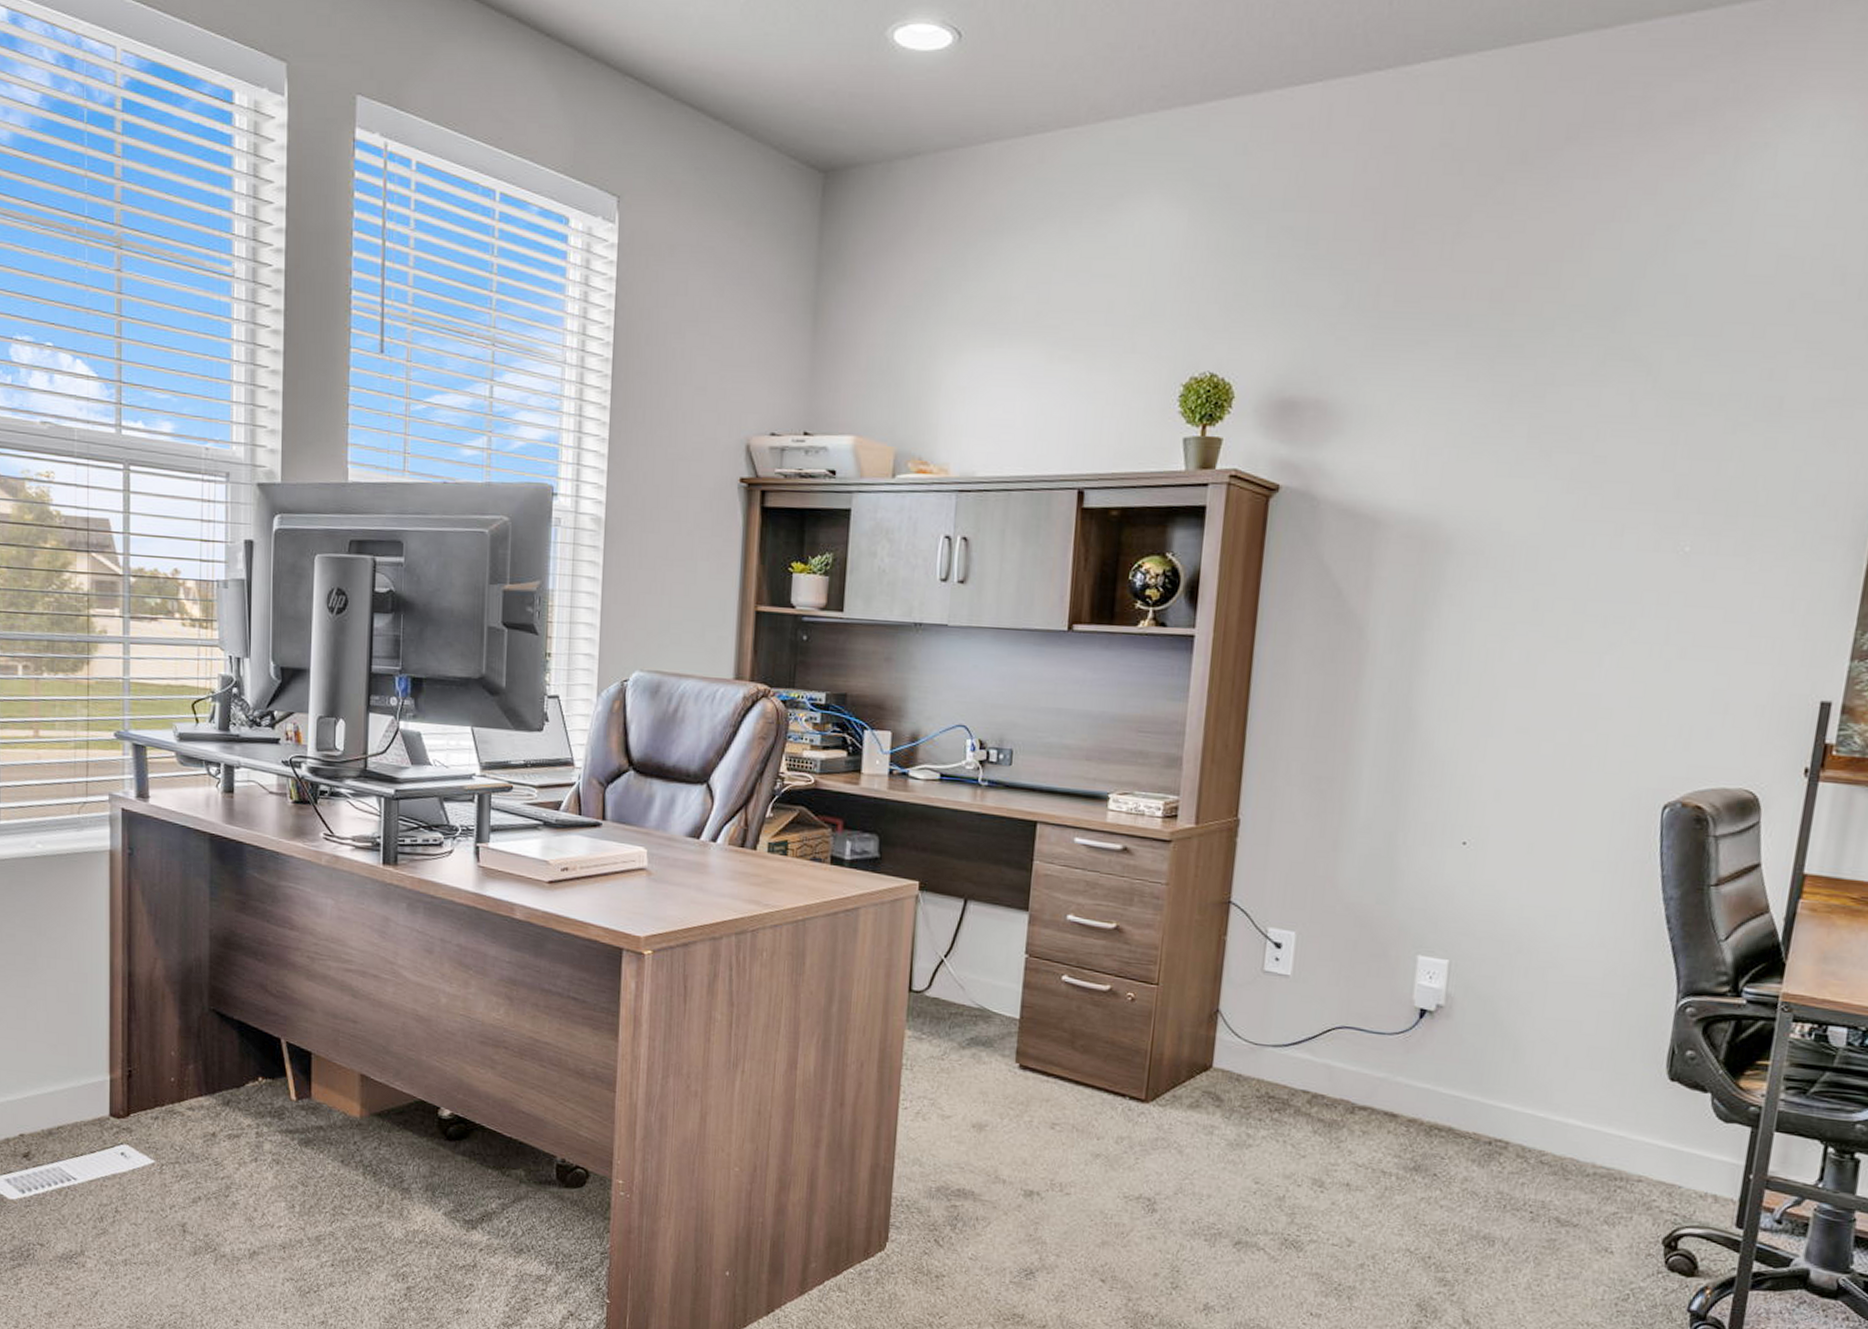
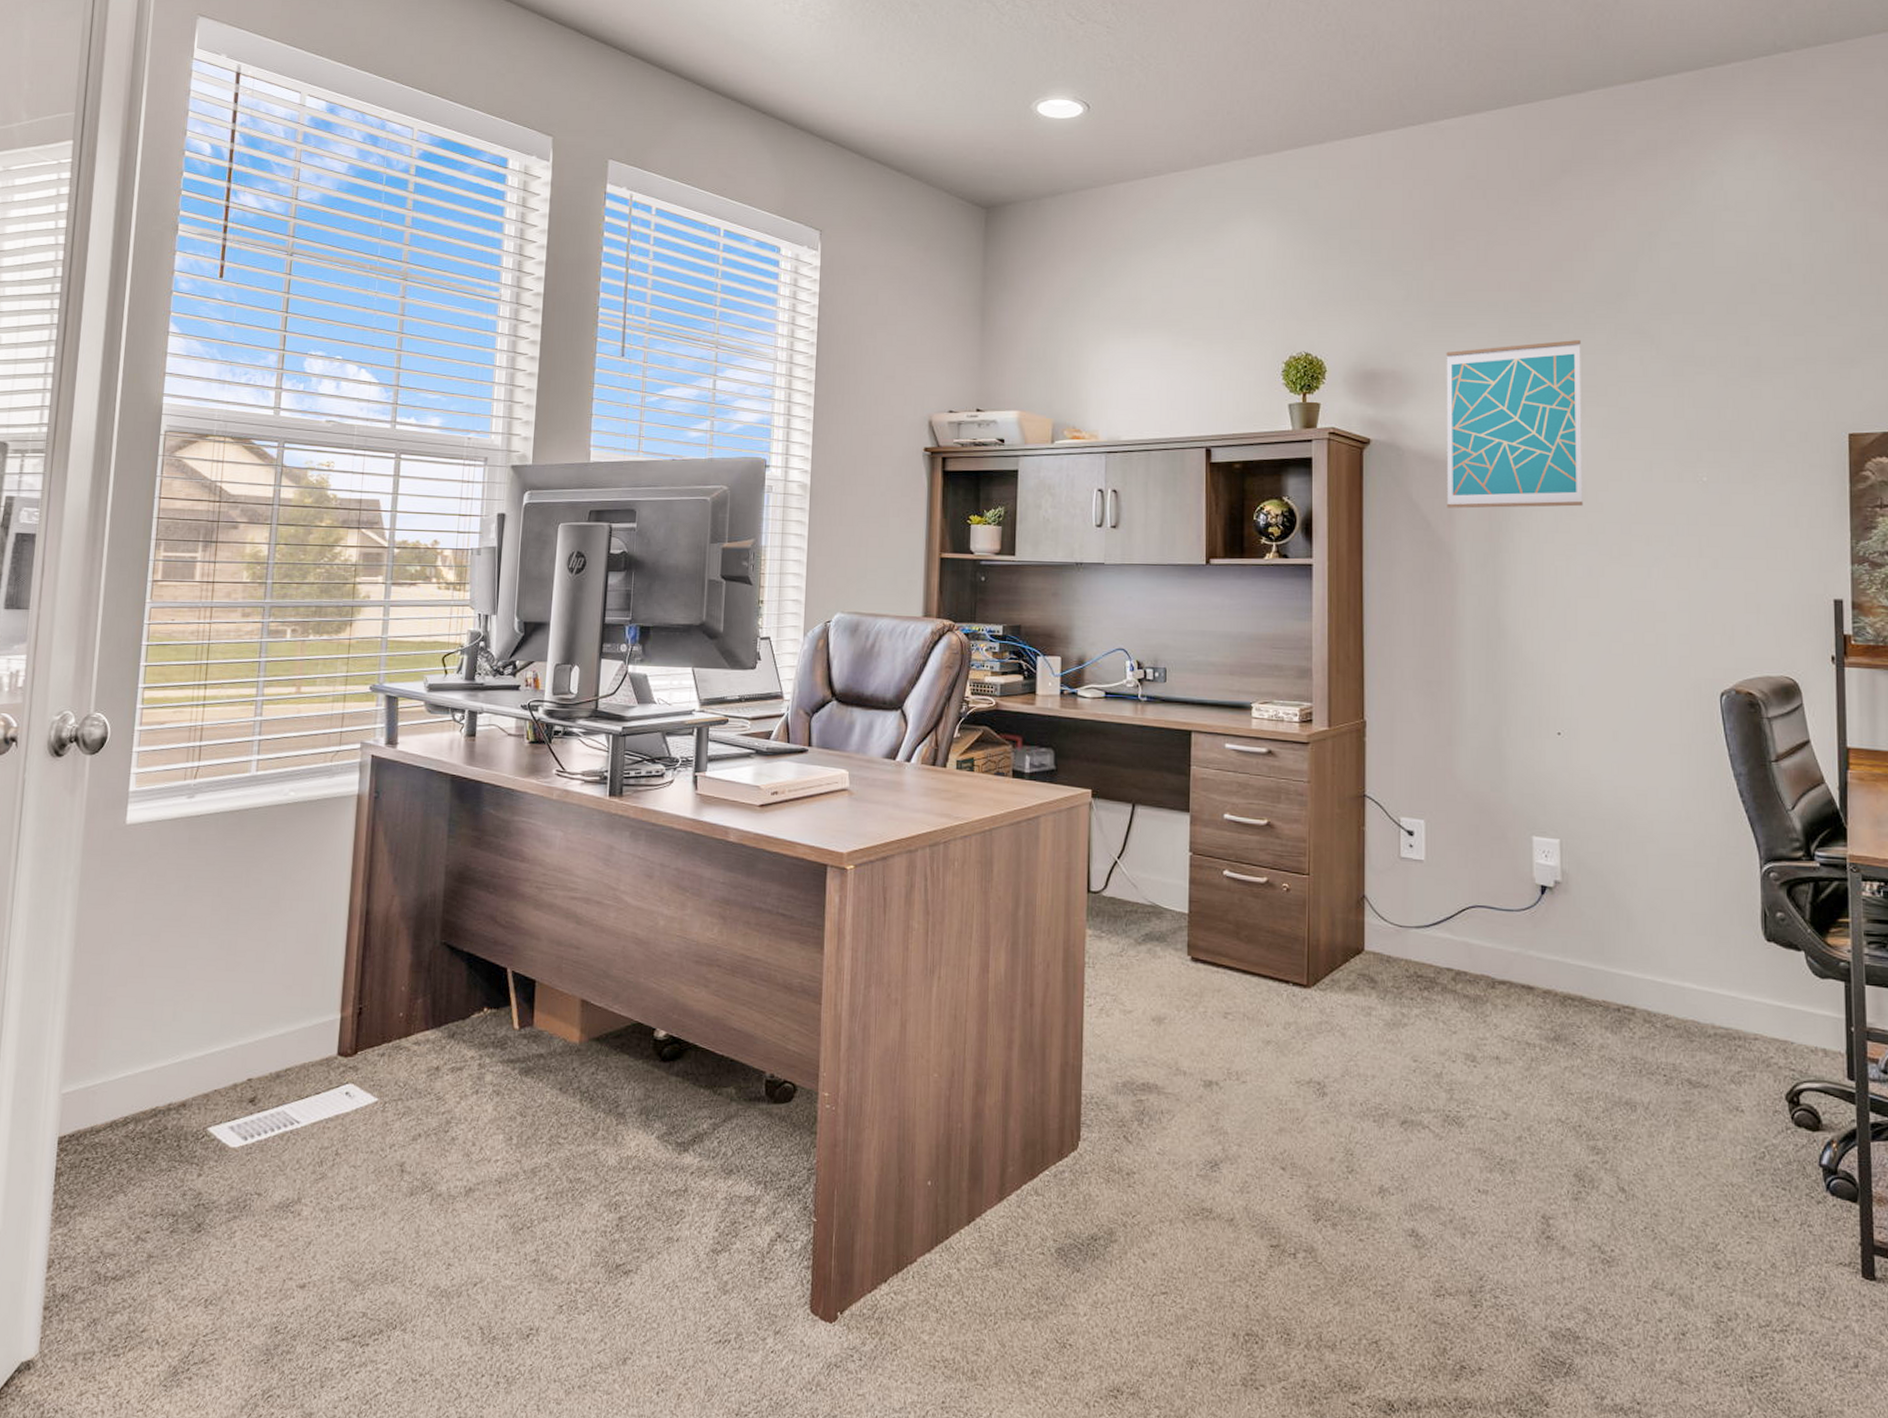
wall art: none [1364,366,1558,578] -> present [1446,340,1583,509]

